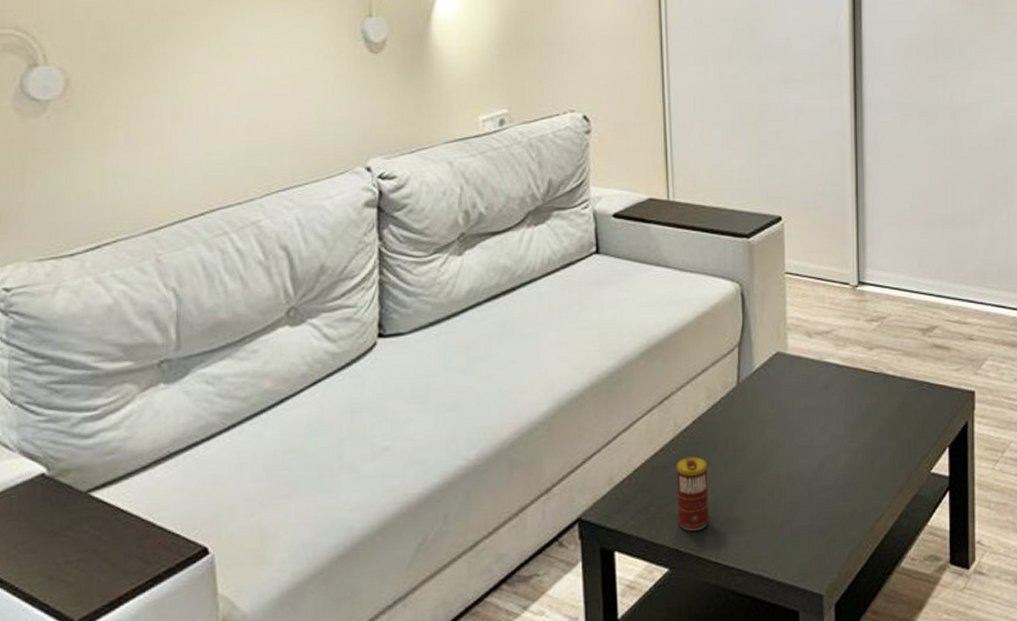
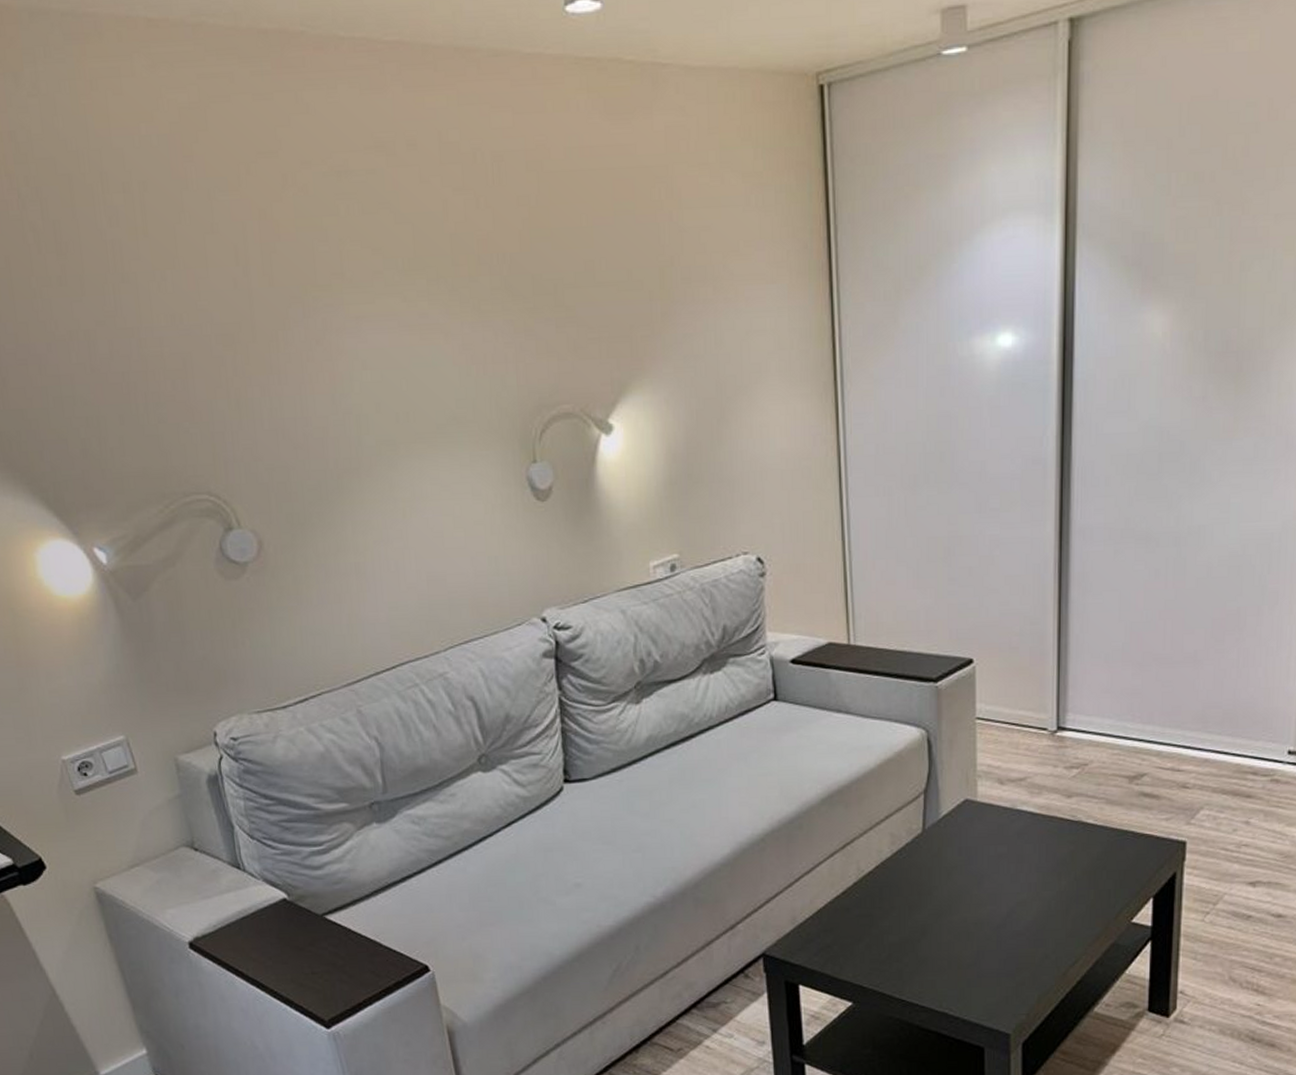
beverage can: present [676,456,709,532] -> none [859,900,893,970]

